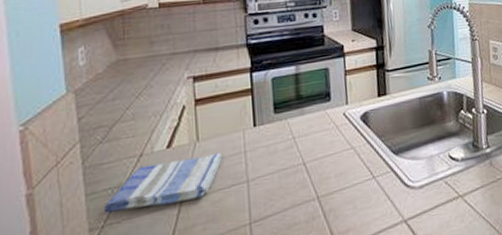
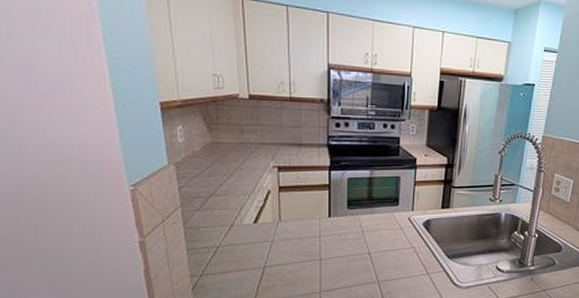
dish towel: present [103,152,223,213] -> none [201,233,301,267]

